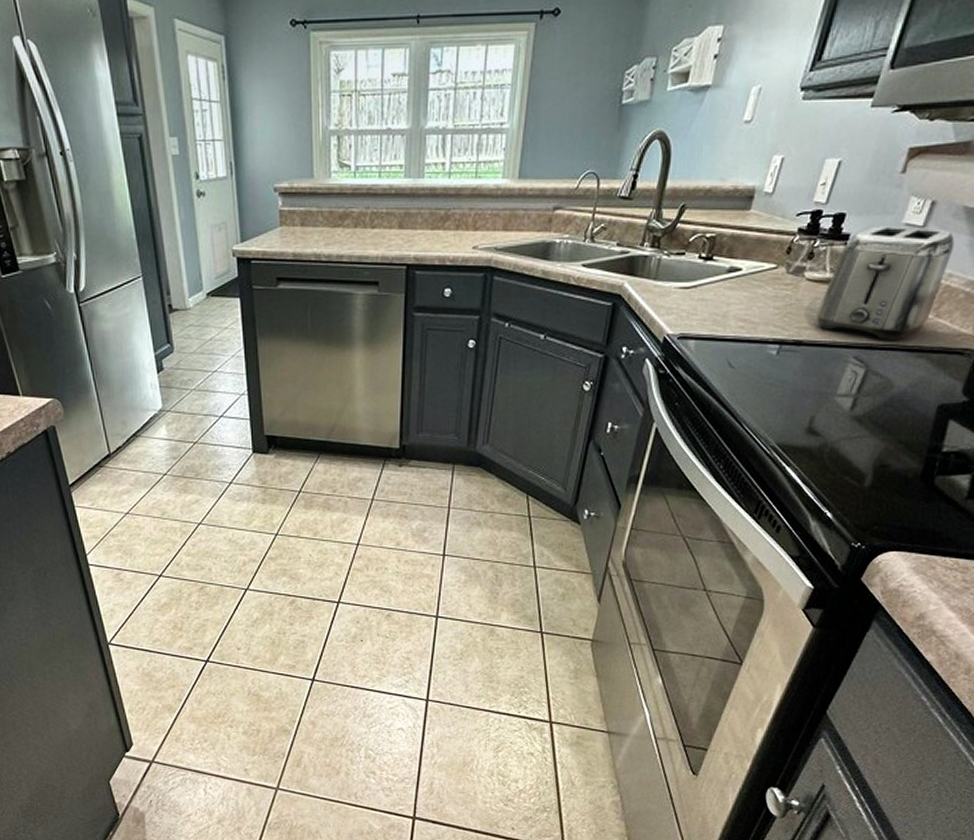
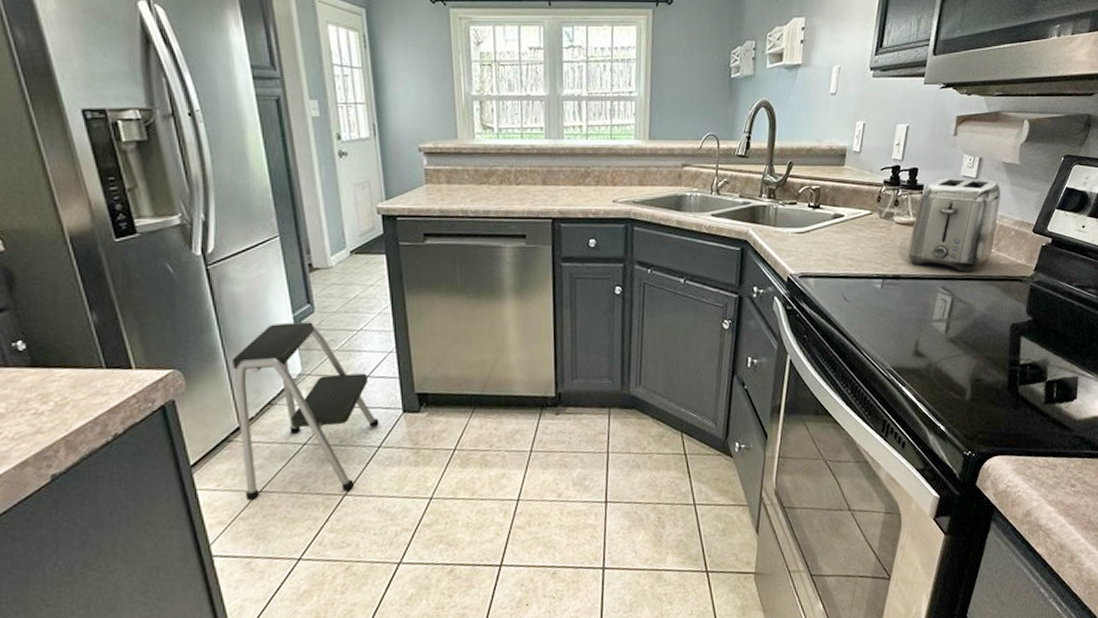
step stool: none [102,361,231,521] -> present [232,322,379,500]

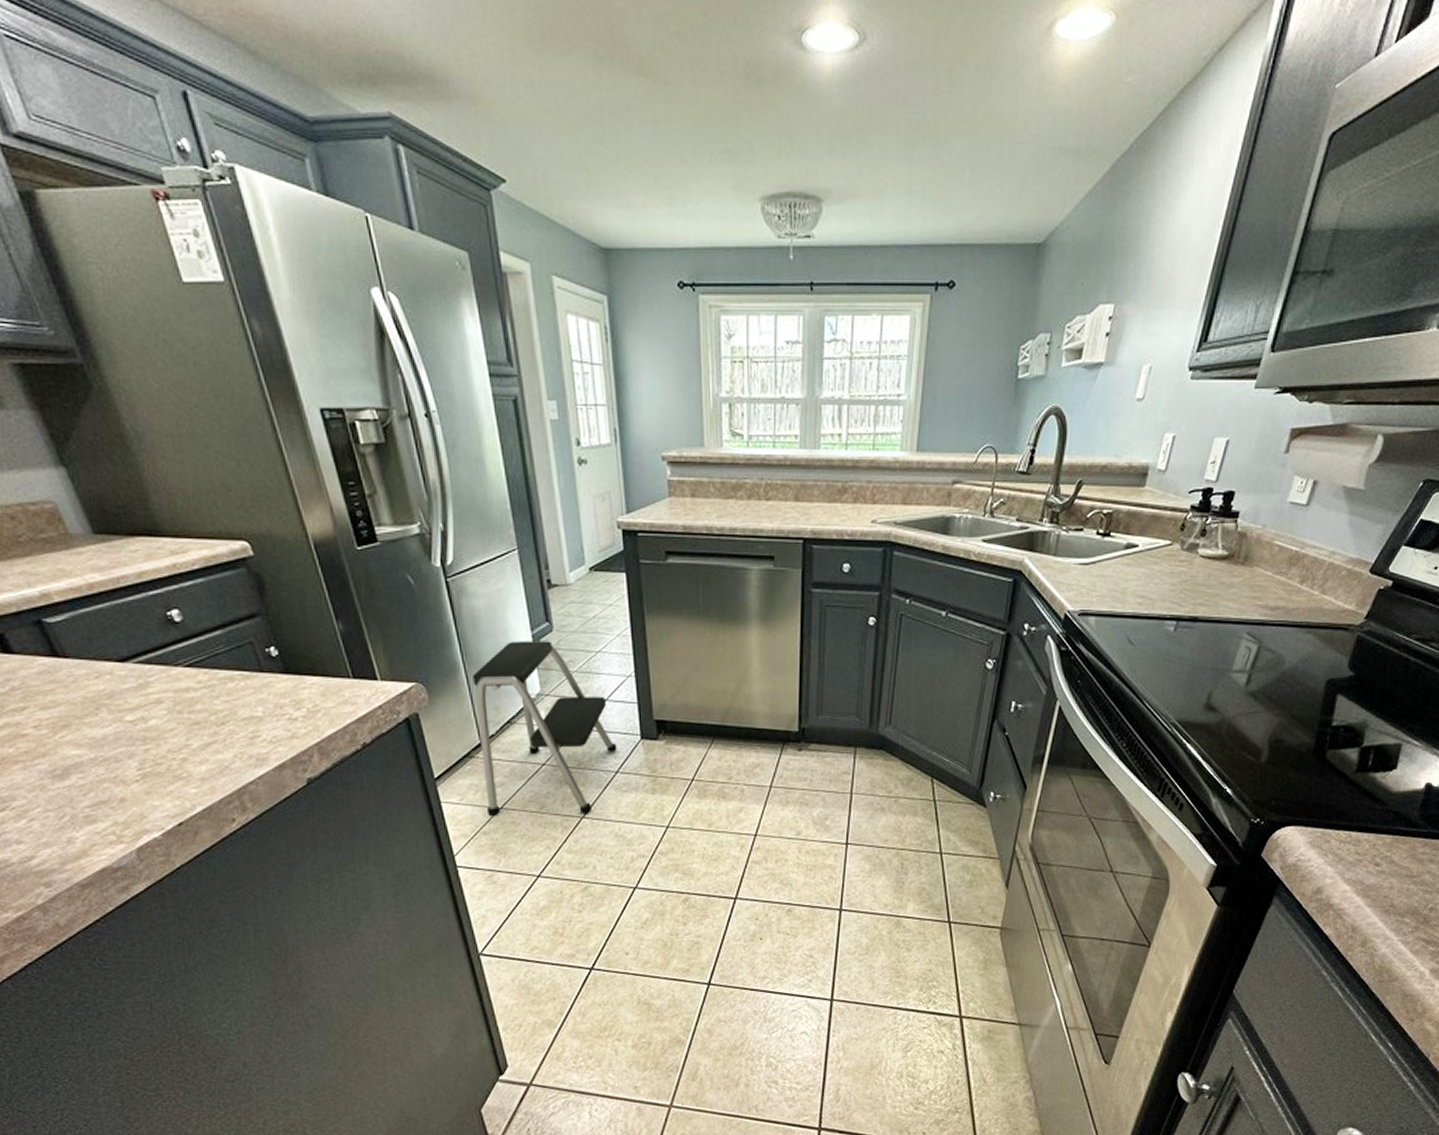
toaster: present [907,178,1001,273] -> none [1210,504,1336,617]

